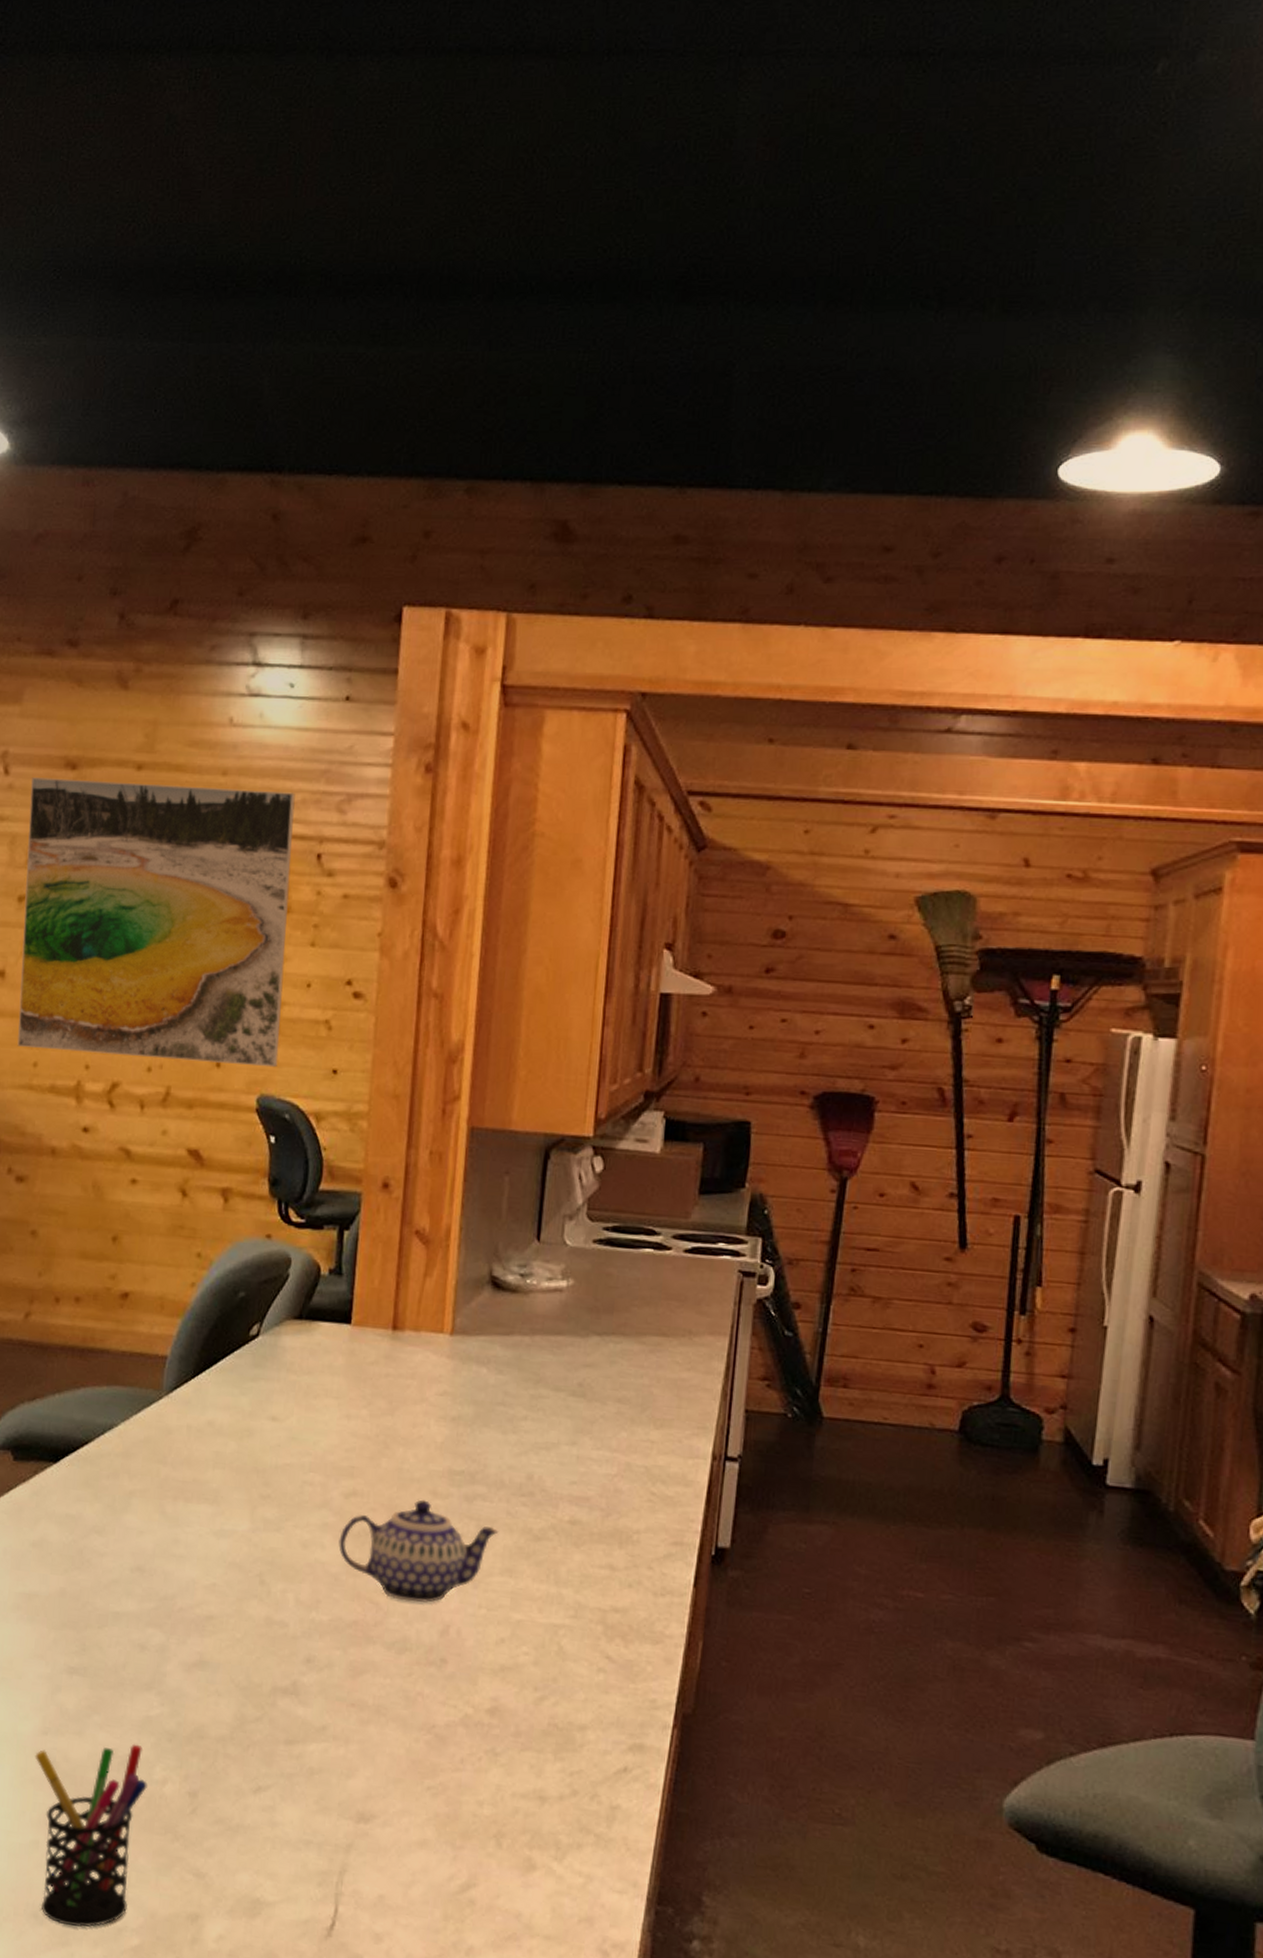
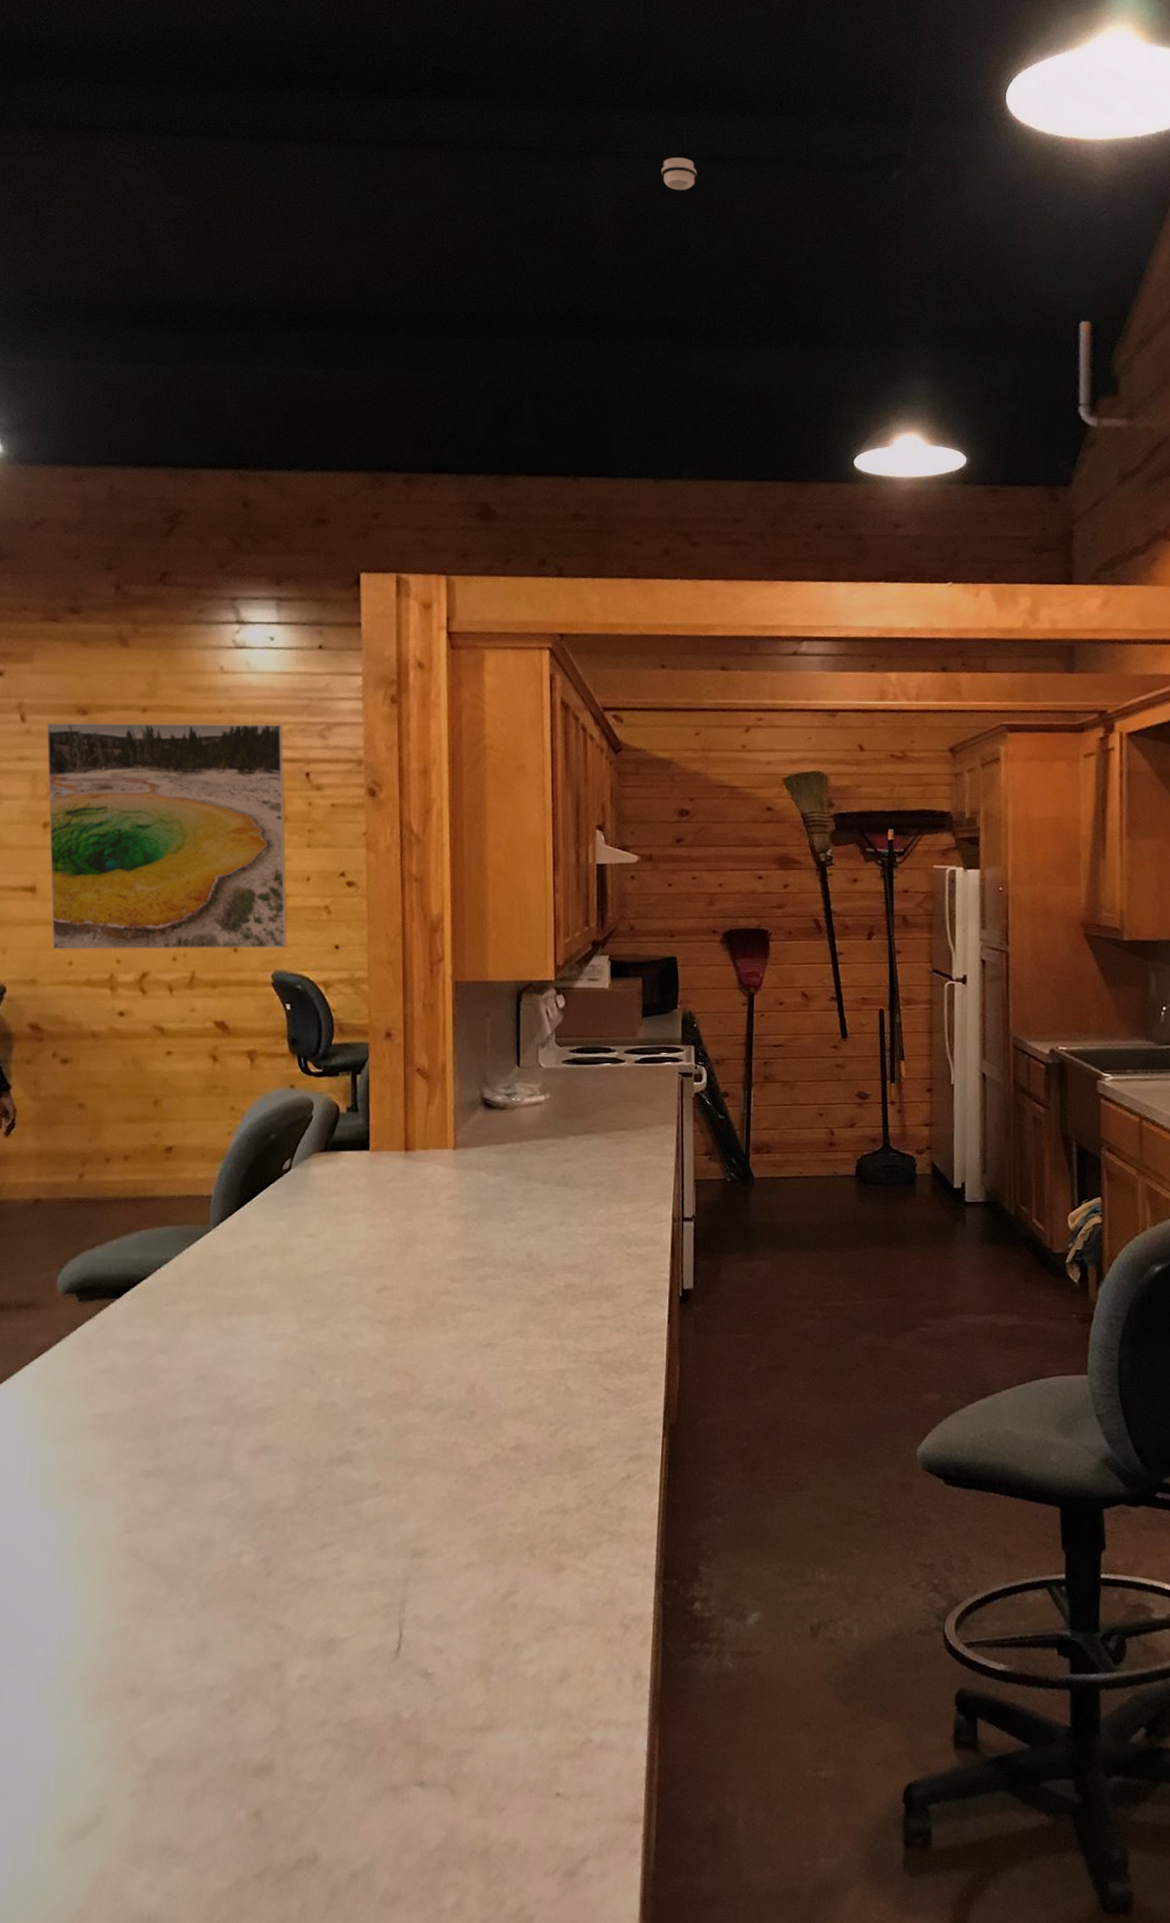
pen holder: present [35,1744,147,1927] -> none [120,1526,225,1694]
teapot: present [338,1499,499,1603] -> none [375,1285,508,1370]
smoke detector: none [833,54,883,99] -> present [661,158,697,190]

